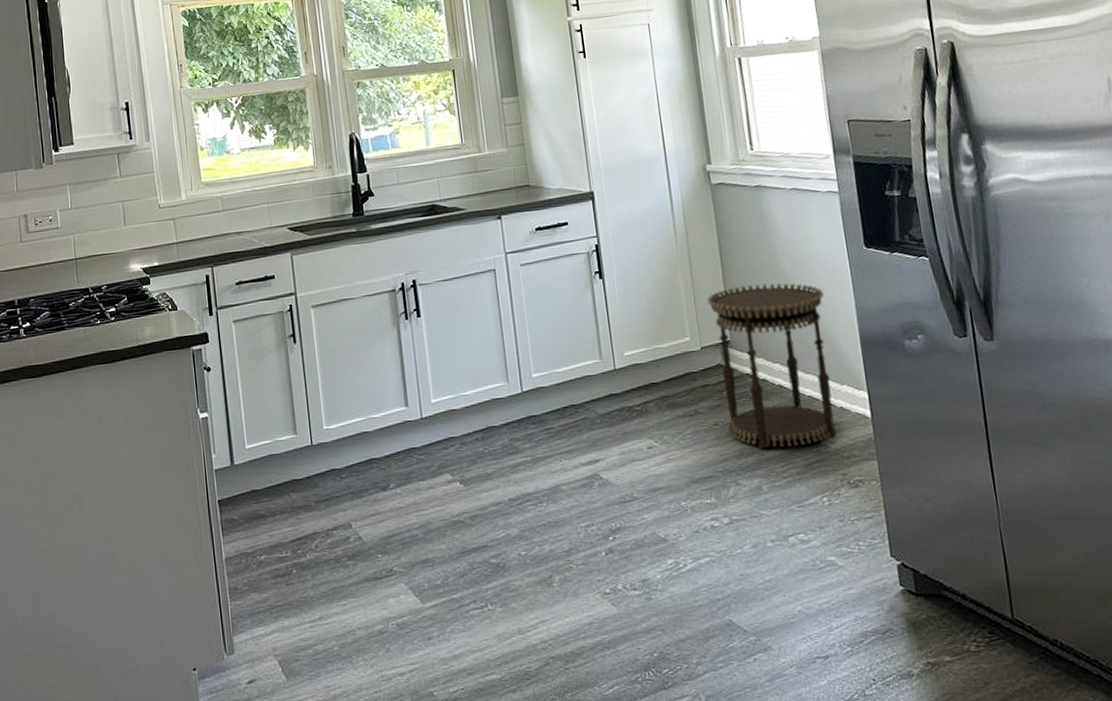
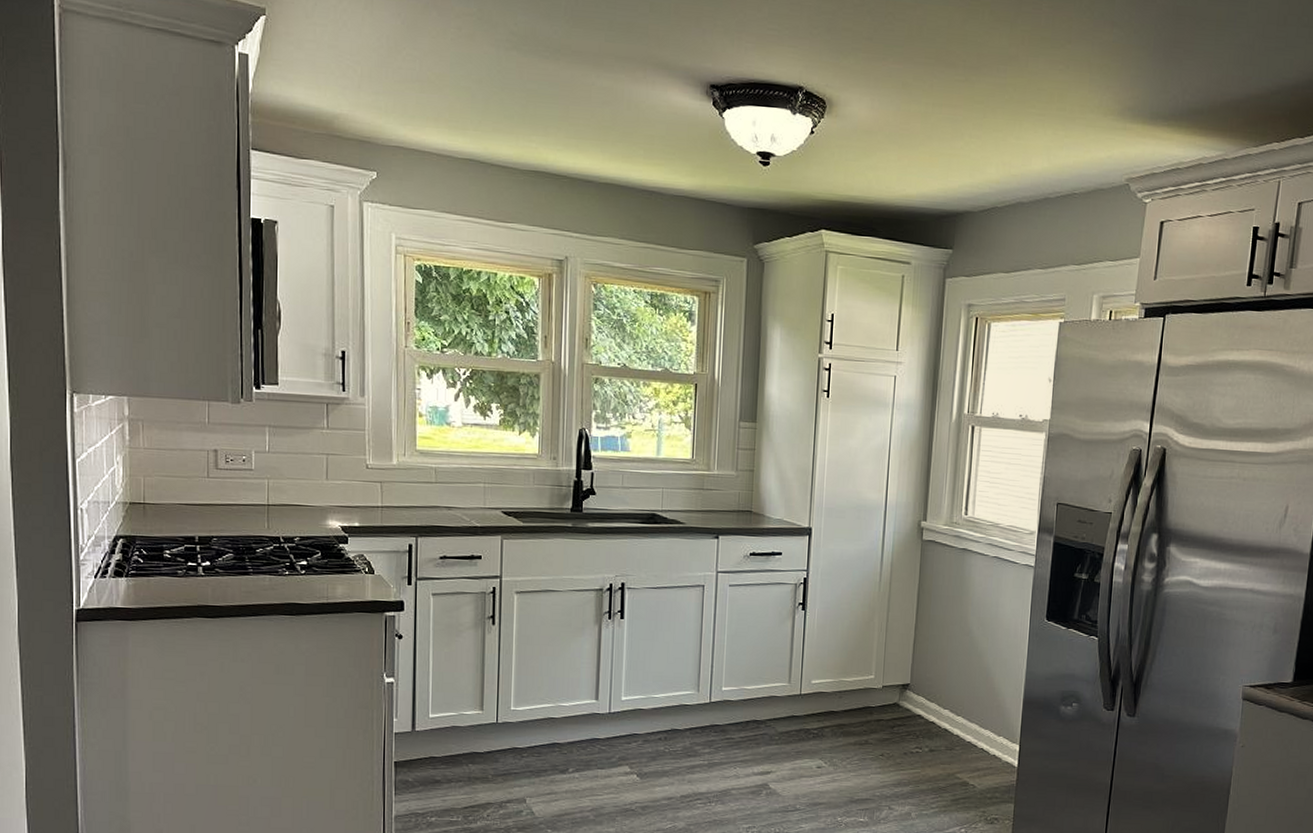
side table: present [707,283,837,450] -> none [892,636,1001,783]

